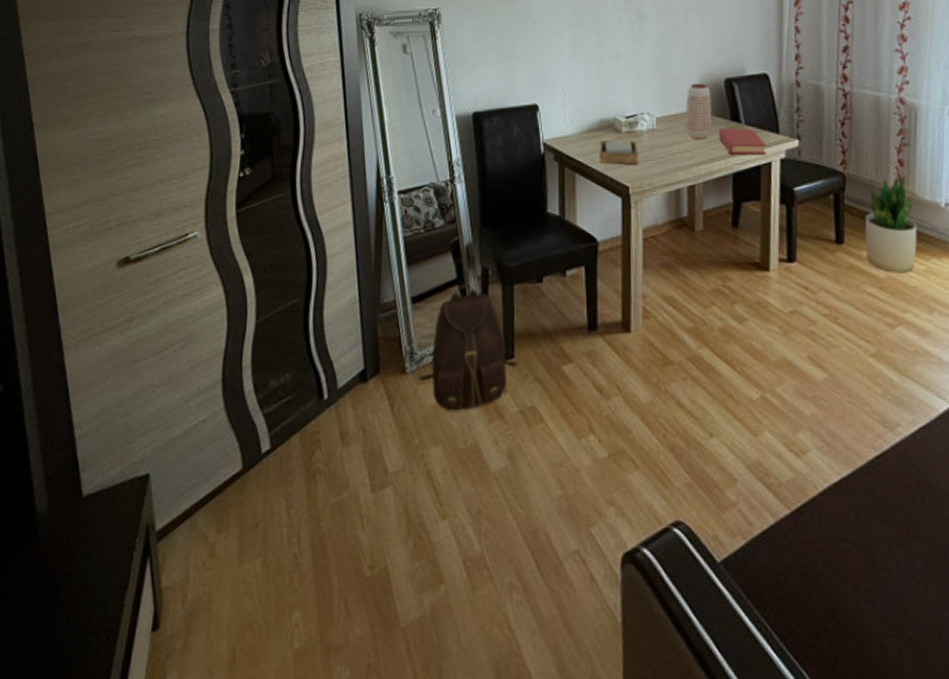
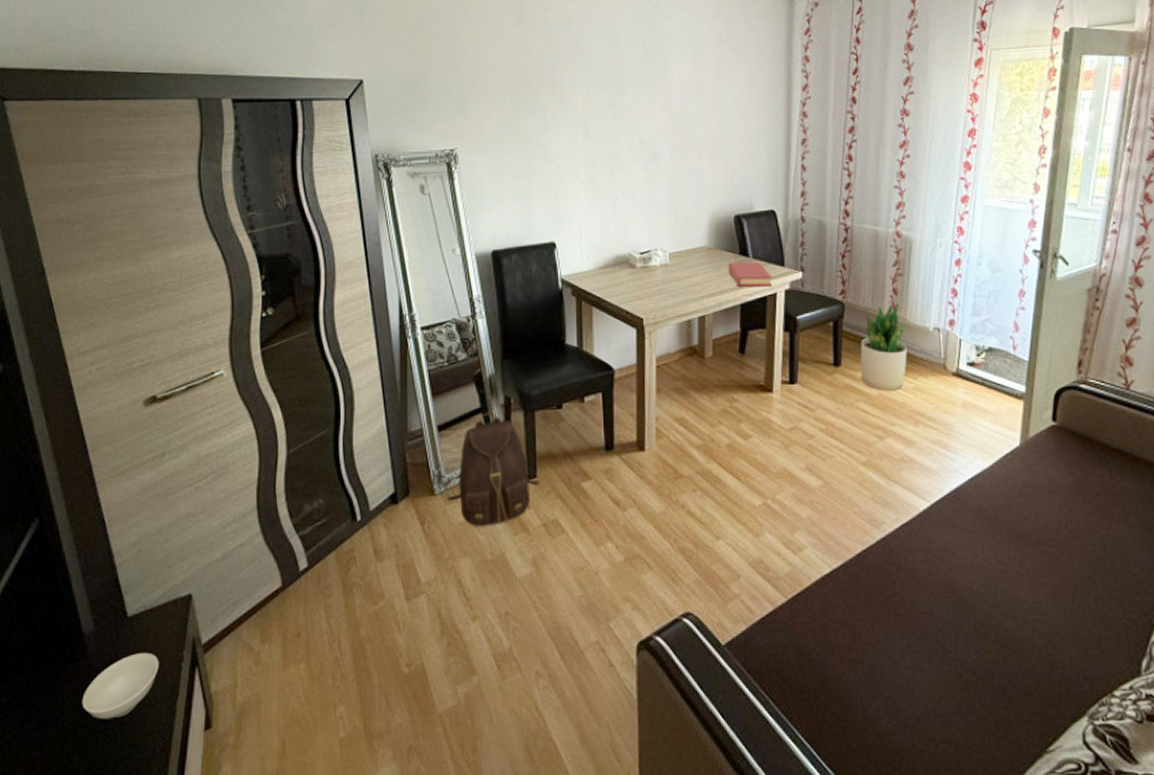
bowl: none [28,537,111,612] -> present [82,652,159,719]
napkin holder: present [600,140,639,164] -> none [615,275,653,297]
vase: present [684,83,712,139] -> none [696,220,722,273]

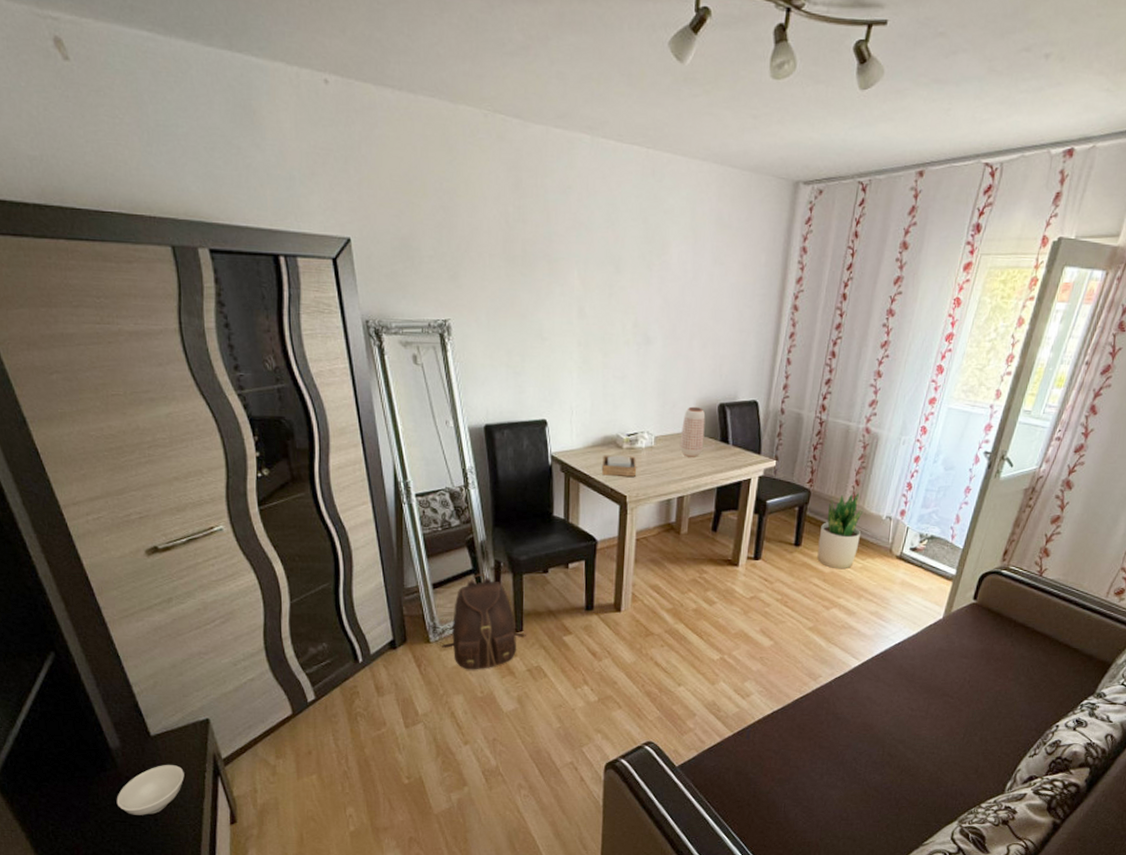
napkin holder: none [615,275,653,297] -> present [602,455,637,477]
vase: none [696,220,722,273] -> present [679,406,706,457]
book: present [728,261,773,287] -> none [708,448,749,472]

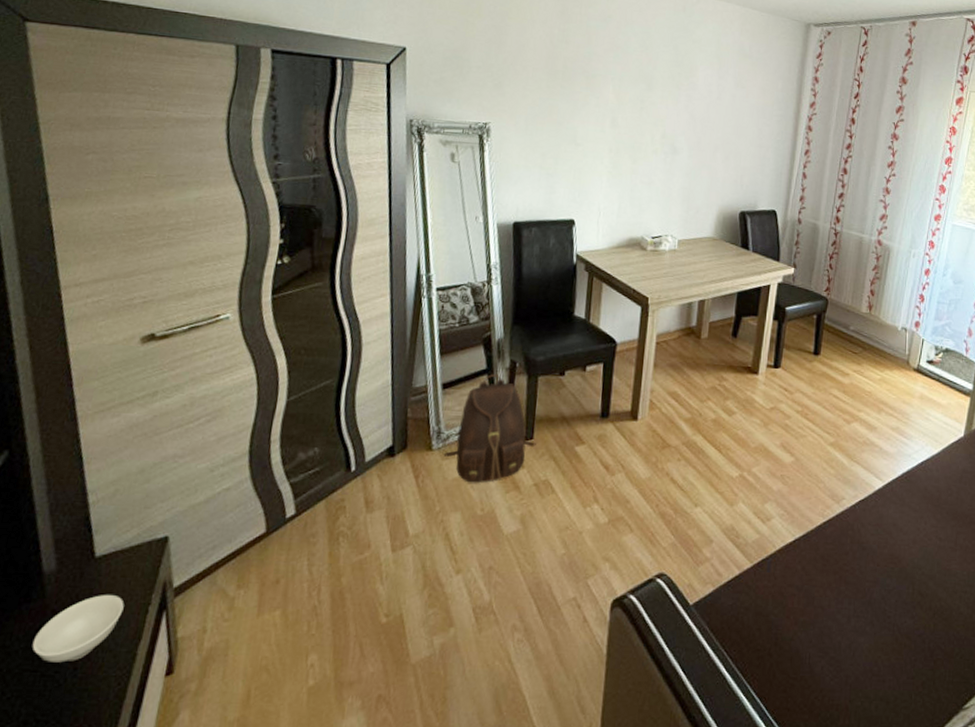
napkin holder: present [602,455,637,477] -> none [625,256,660,279]
vase: present [679,406,706,457] -> none [701,213,727,262]
planter: present [817,492,864,570] -> none [836,302,880,381]

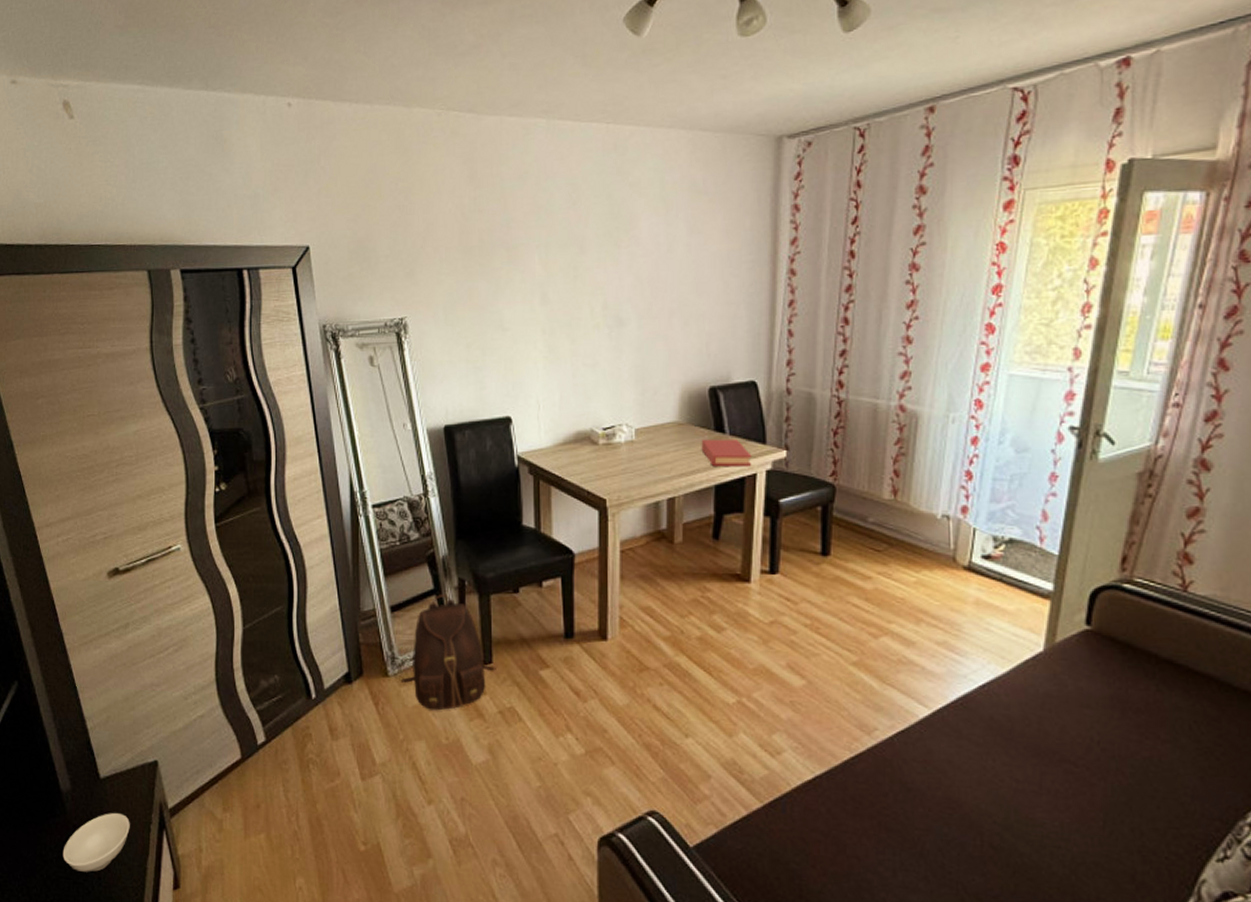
book: none [729,253,768,278] -> present [701,438,752,466]

